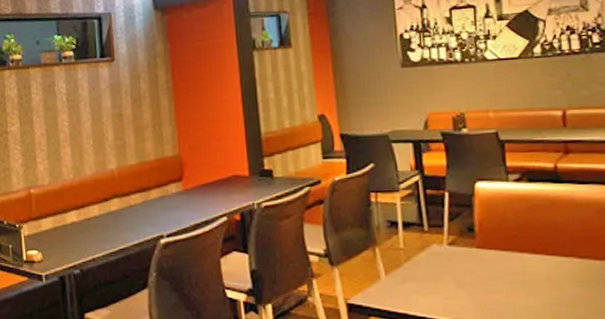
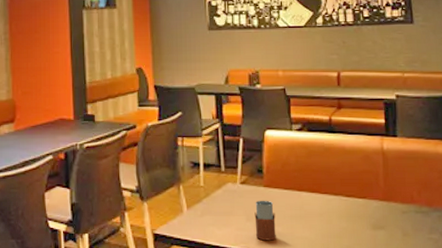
drinking glass: none [466,263,494,311] -> present [254,200,276,241]

